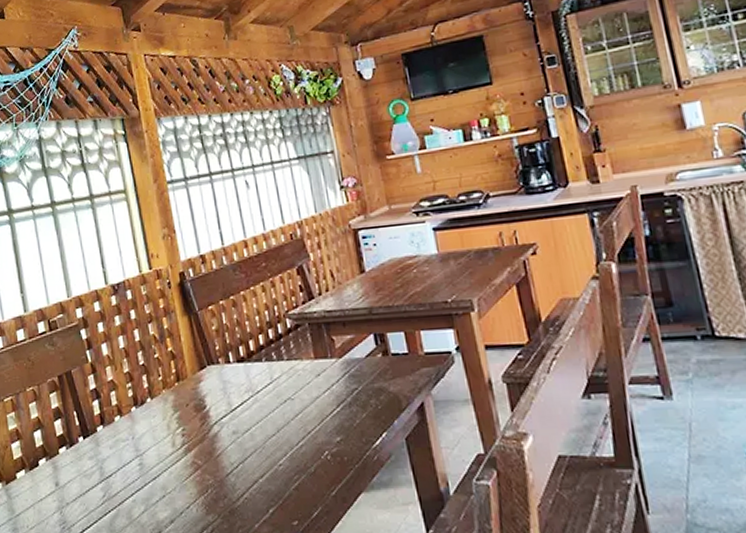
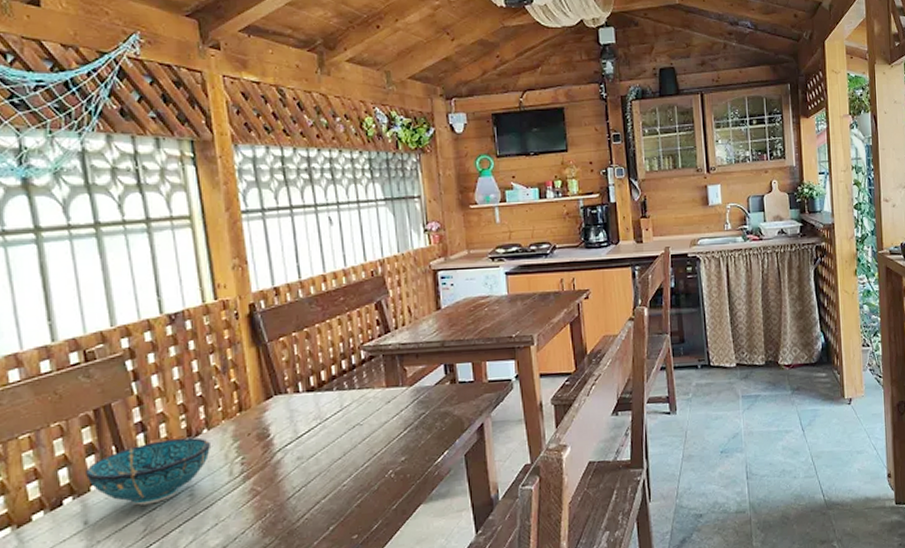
decorative bowl: none [55,405,154,471] -> present [86,437,210,506]

